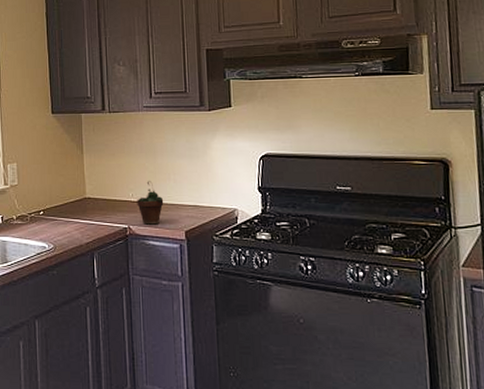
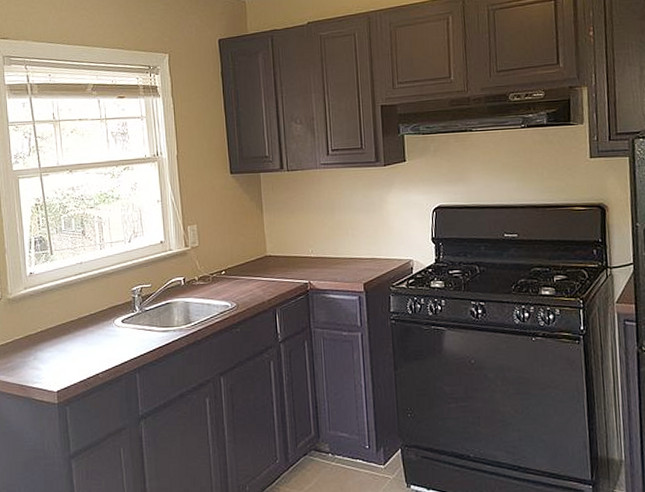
succulent plant: present [137,181,164,225] -> none [316,237,343,279]

